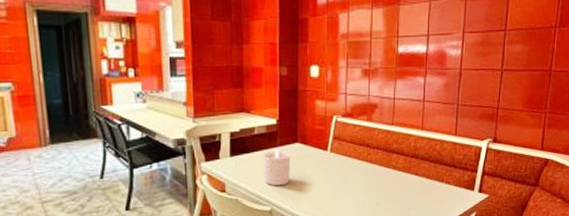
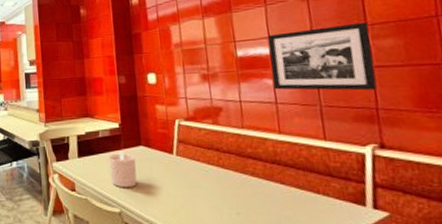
picture frame: none [424,27,507,92] -> present [267,22,378,91]

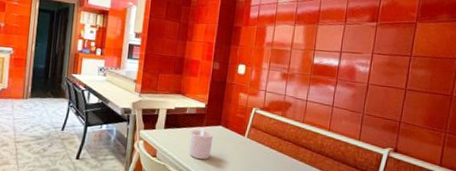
picture frame: present [267,22,378,91] -> none [334,50,413,108]

